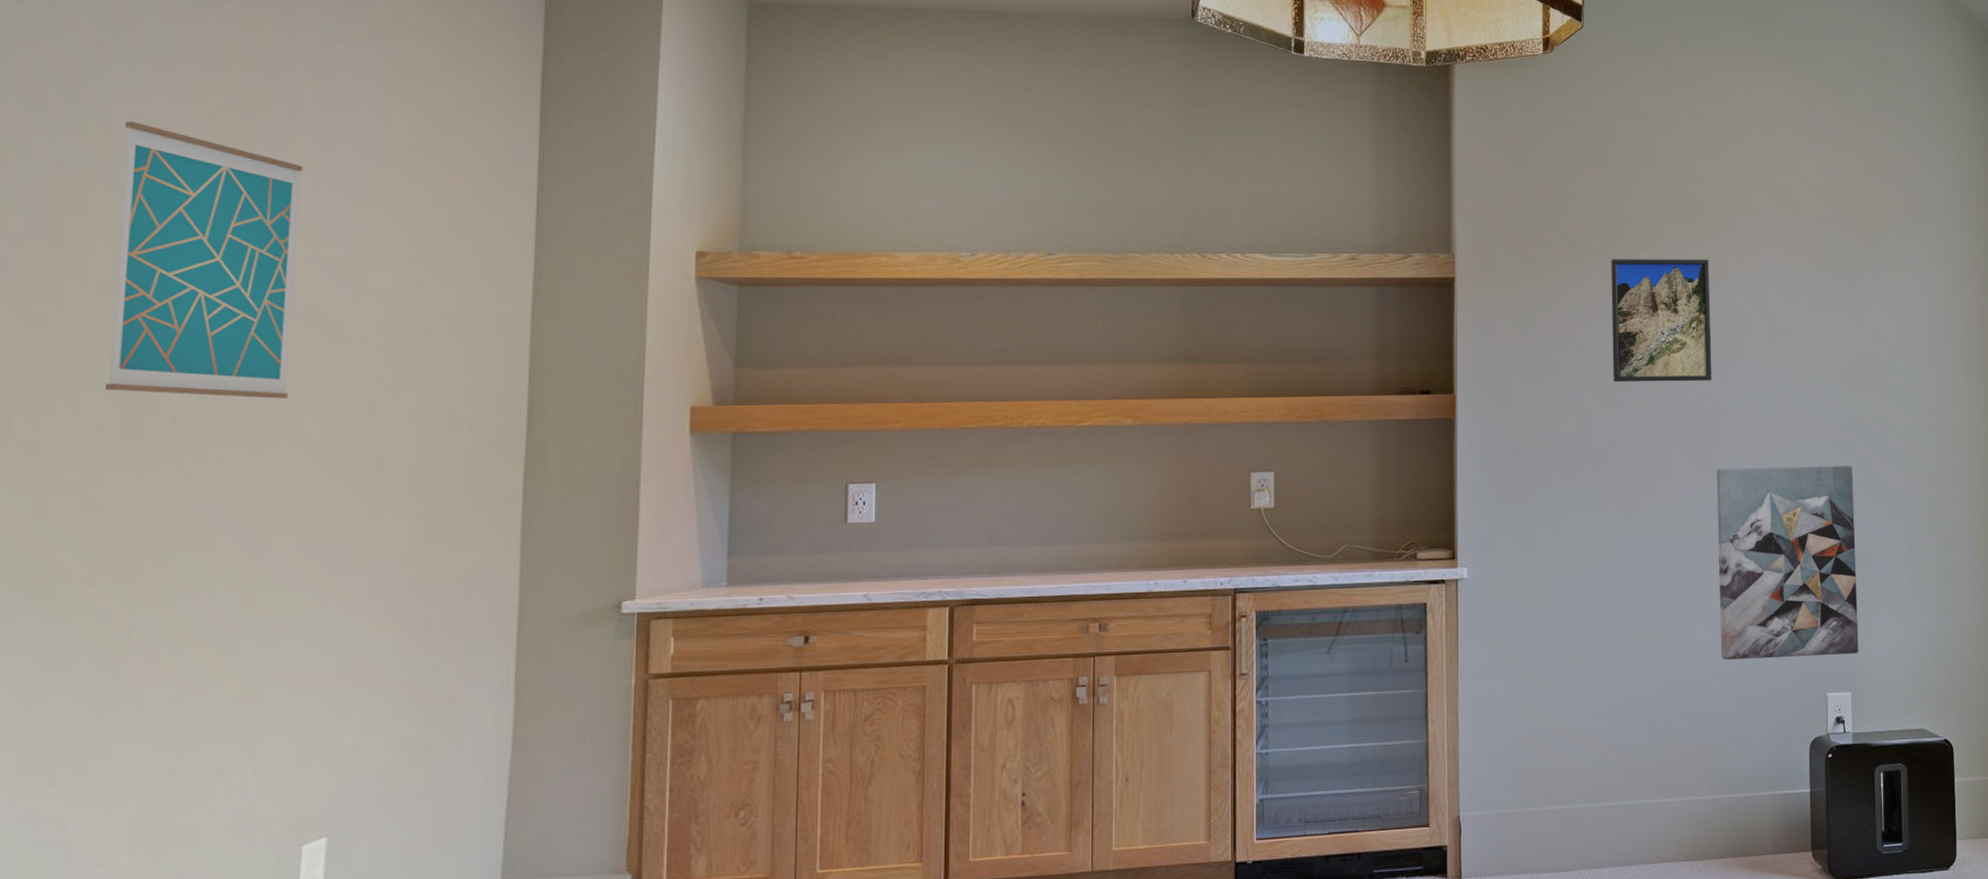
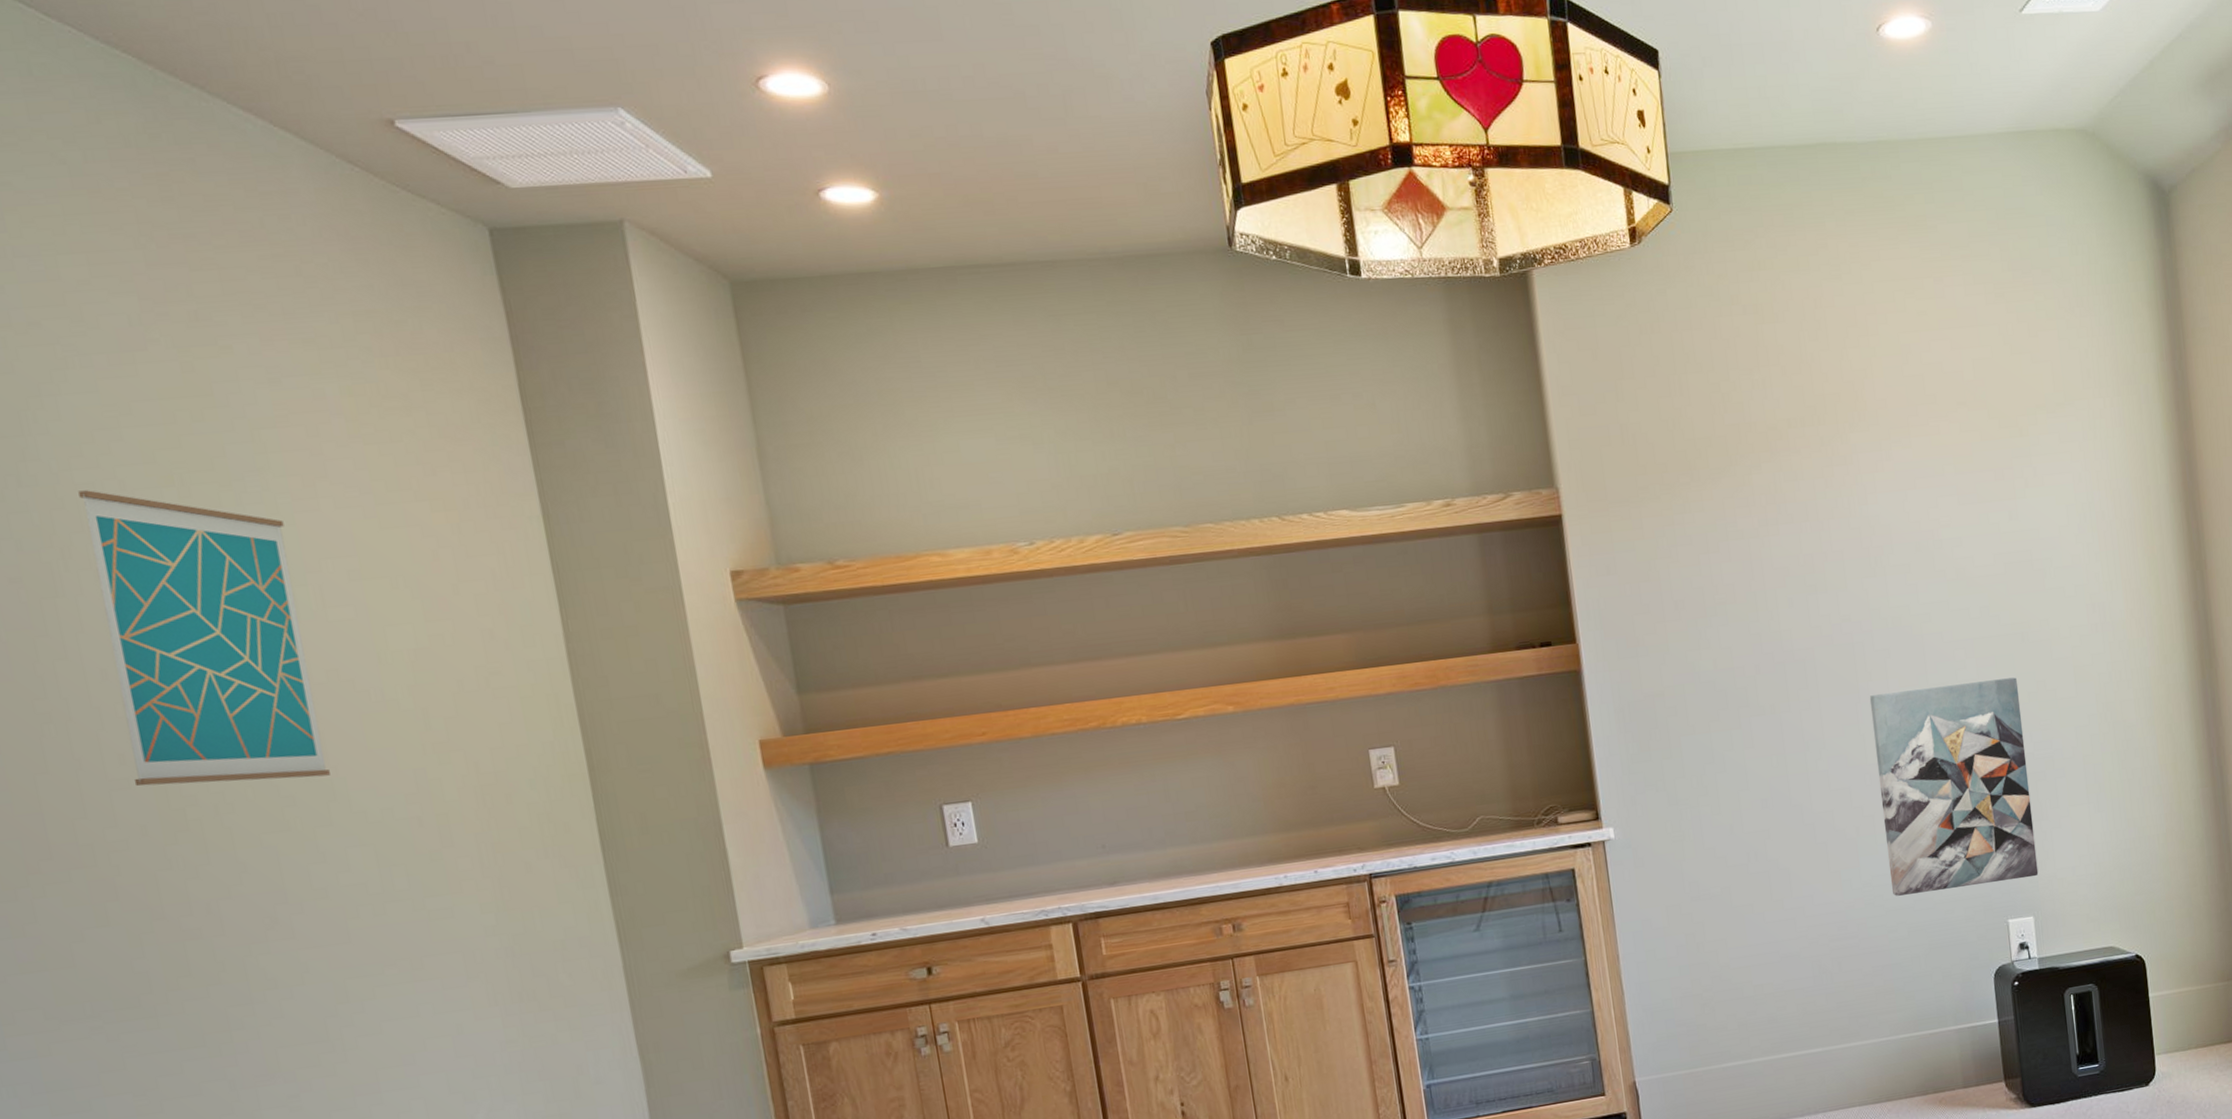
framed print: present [1611,259,1712,382] -> none [1732,465,1856,613]

